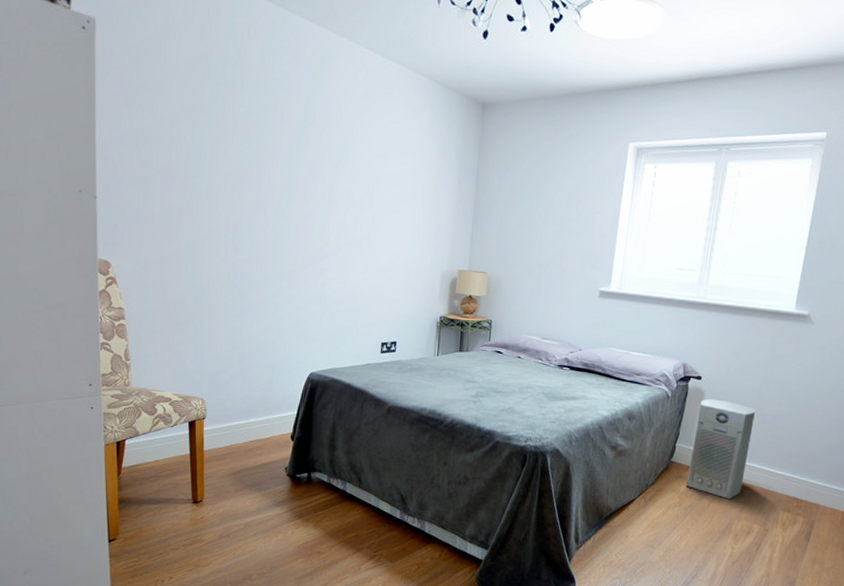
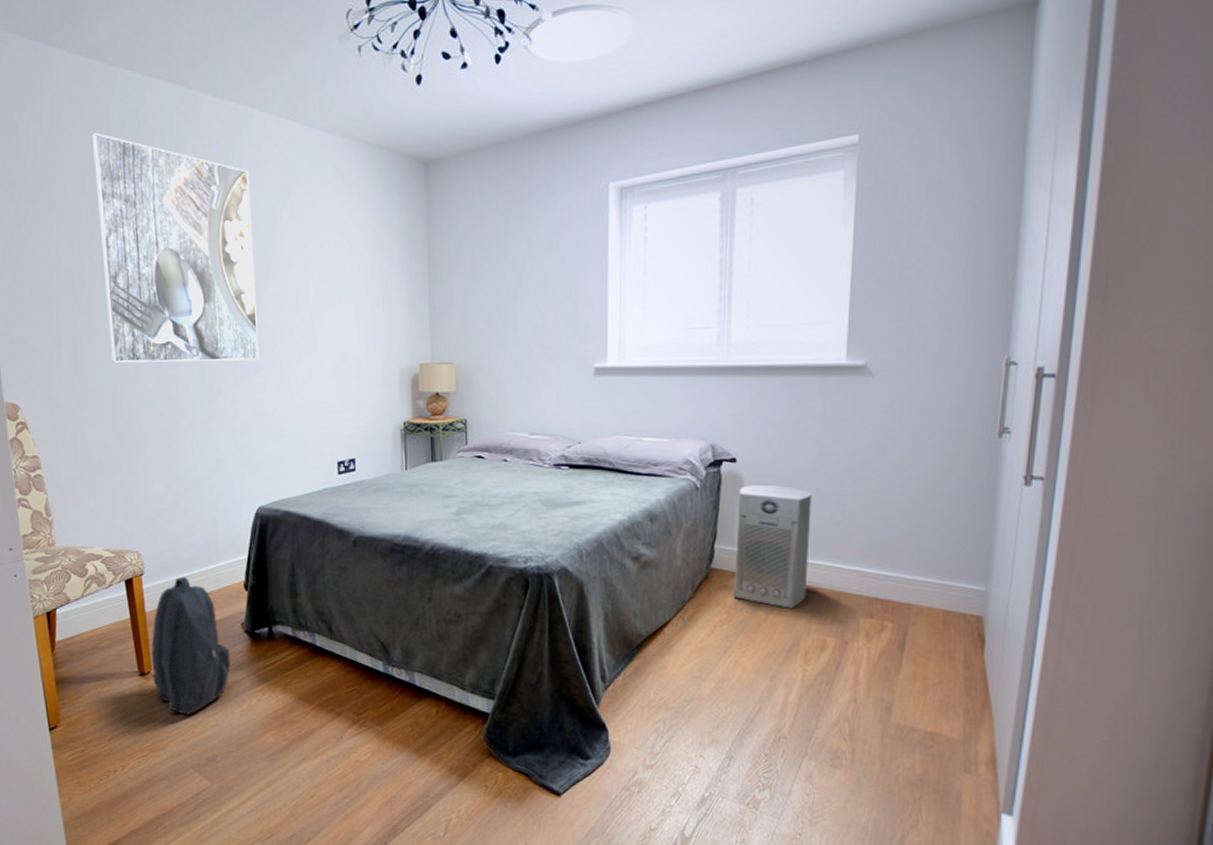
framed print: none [197,36,334,250] -> present [92,132,259,363]
backpack: none [203,423,273,539] -> present [151,576,231,715]

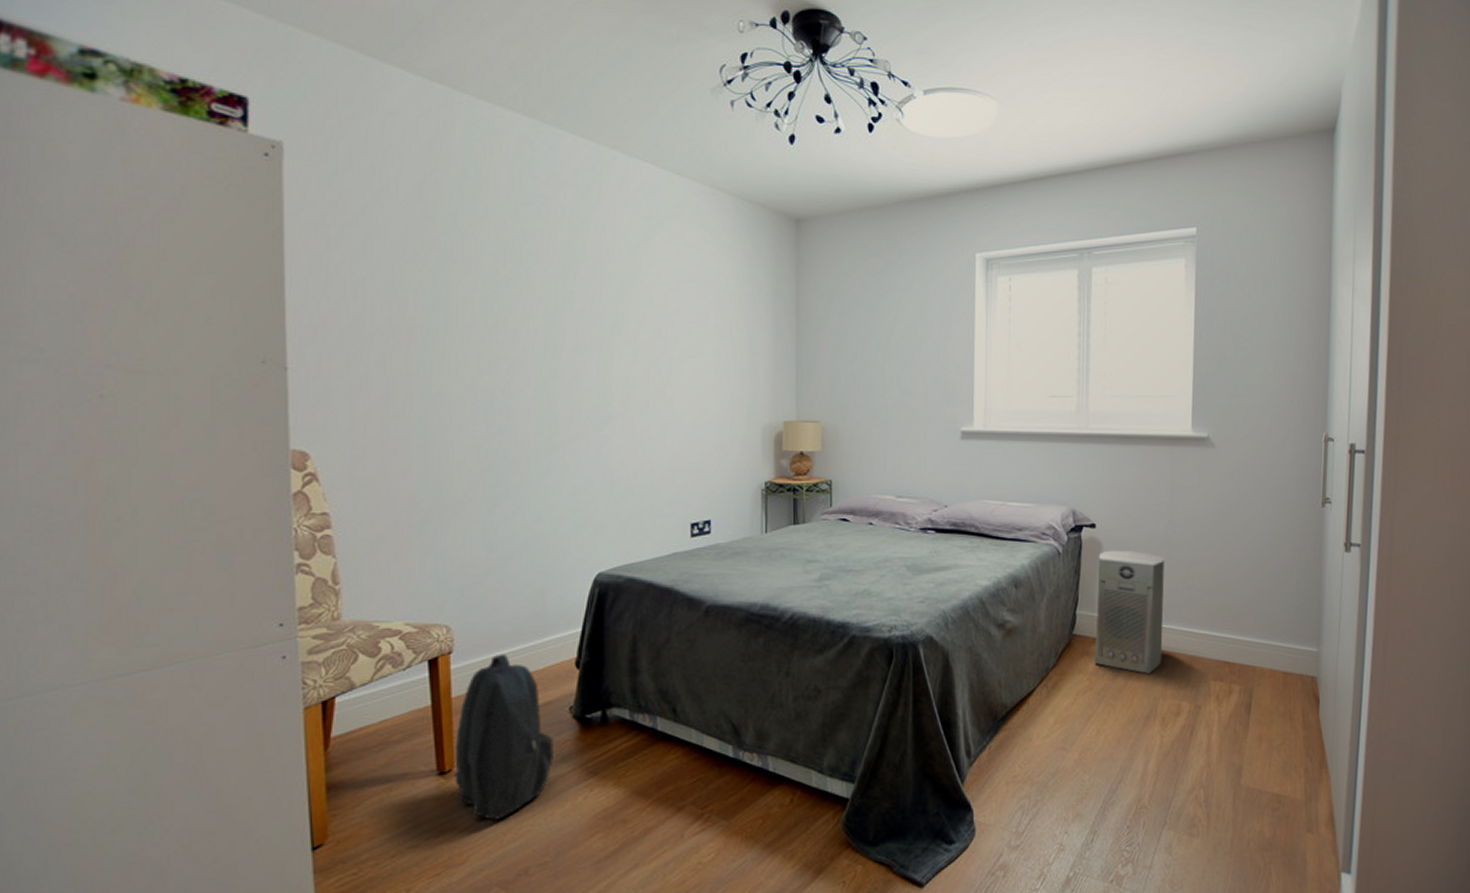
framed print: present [92,132,259,363] -> none [428,157,608,411]

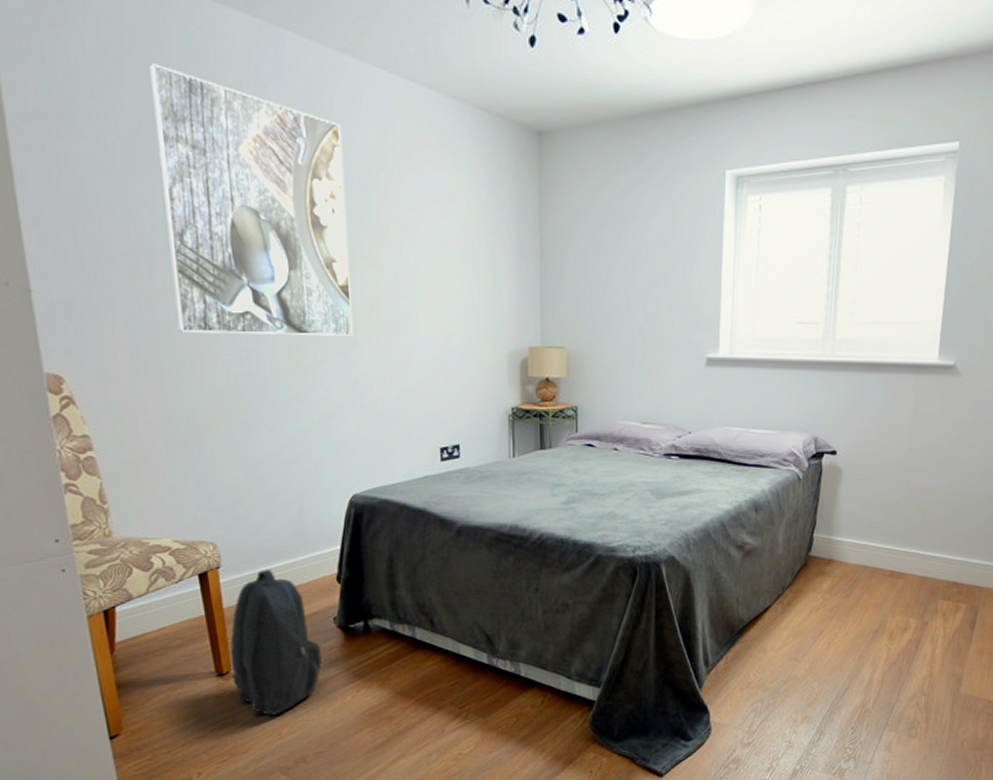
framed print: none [428,157,608,411] -> present [149,62,353,336]
air purifier: present [1094,550,1165,674] -> none [829,476,902,593]

